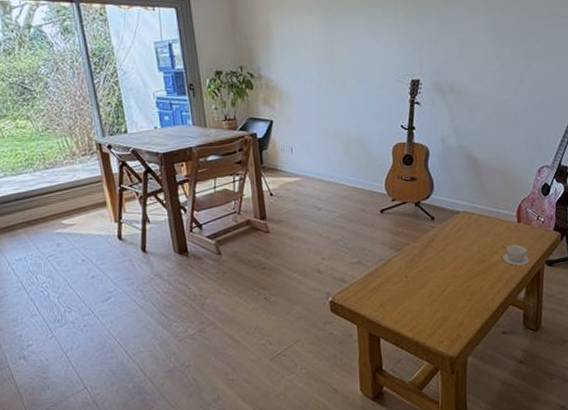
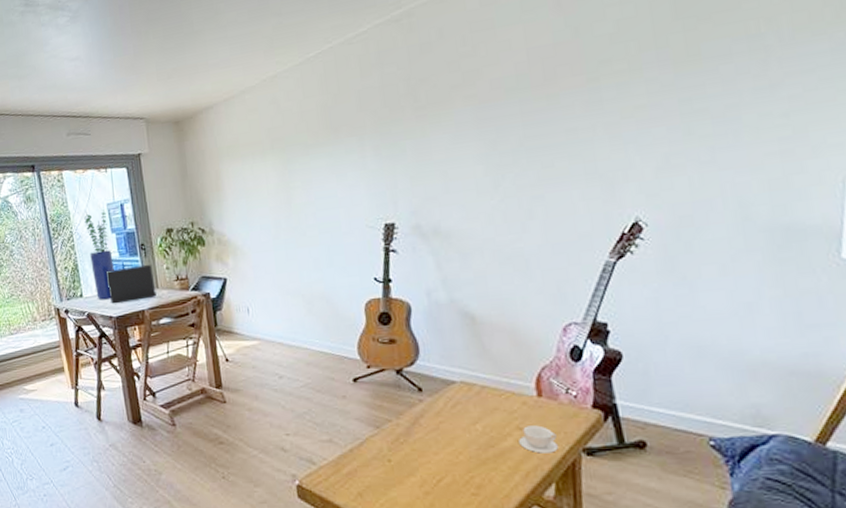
vase: none [129,47,161,137] -> present [84,209,114,300]
laptop: none [152,103,205,140] -> present [105,264,157,303]

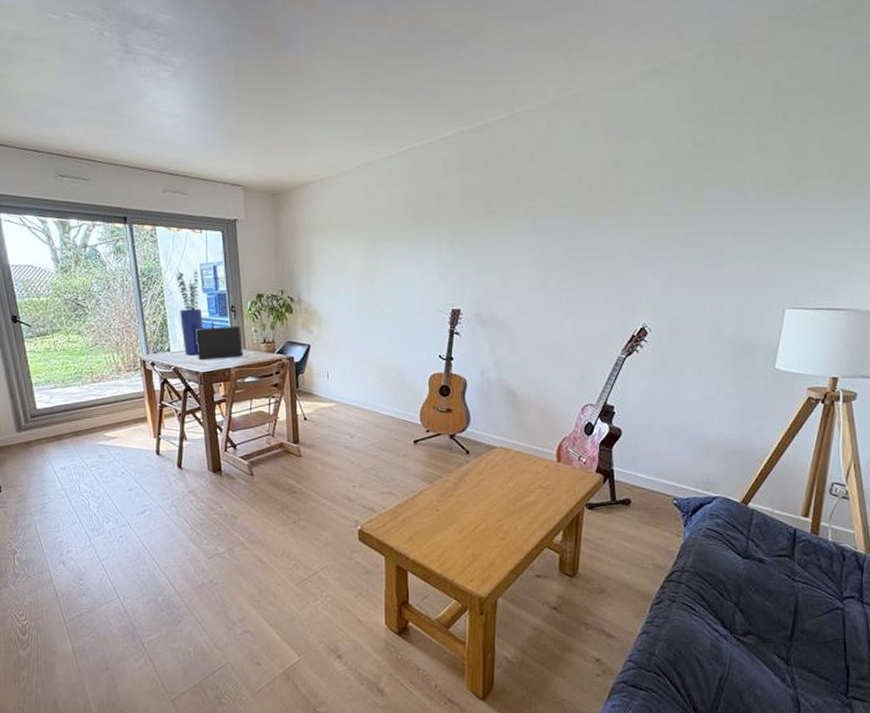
teacup: present [519,425,558,454] -> none [540,485,568,507]

